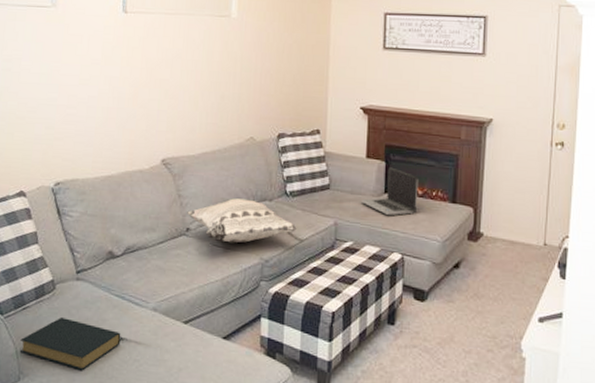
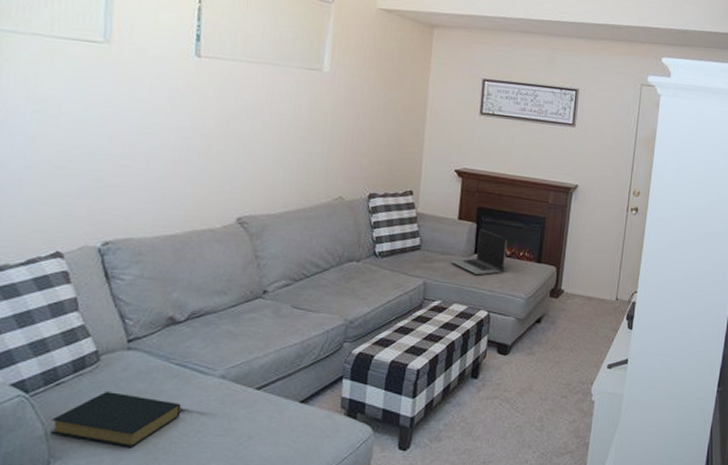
decorative pillow: present [187,198,297,243] -> none [264,259,385,305]

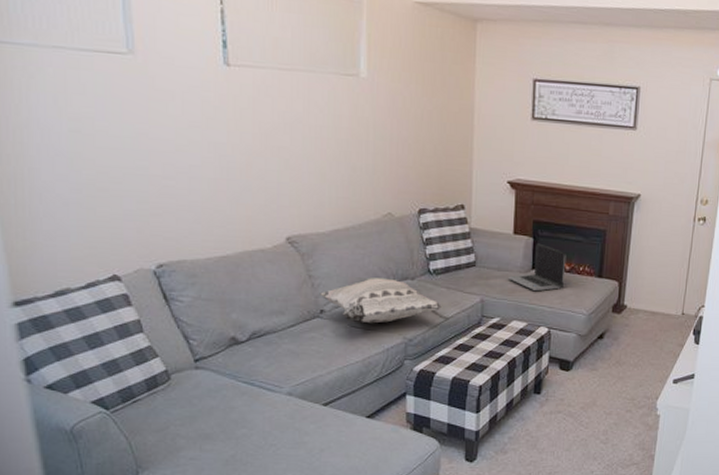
hardback book: present [50,392,182,448] -> none [134,408,253,460]
decorative pillow: none [264,259,385,305] -> present [320,278,442,324]

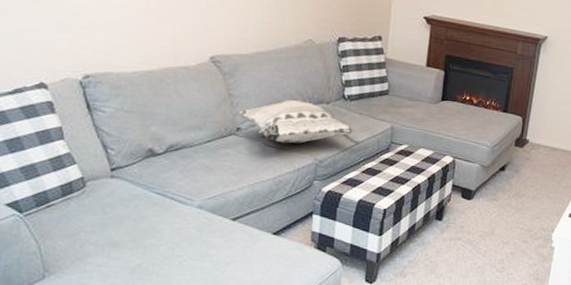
laptop computer: present [507,243,567,292] -> none [417,76,475,123]

